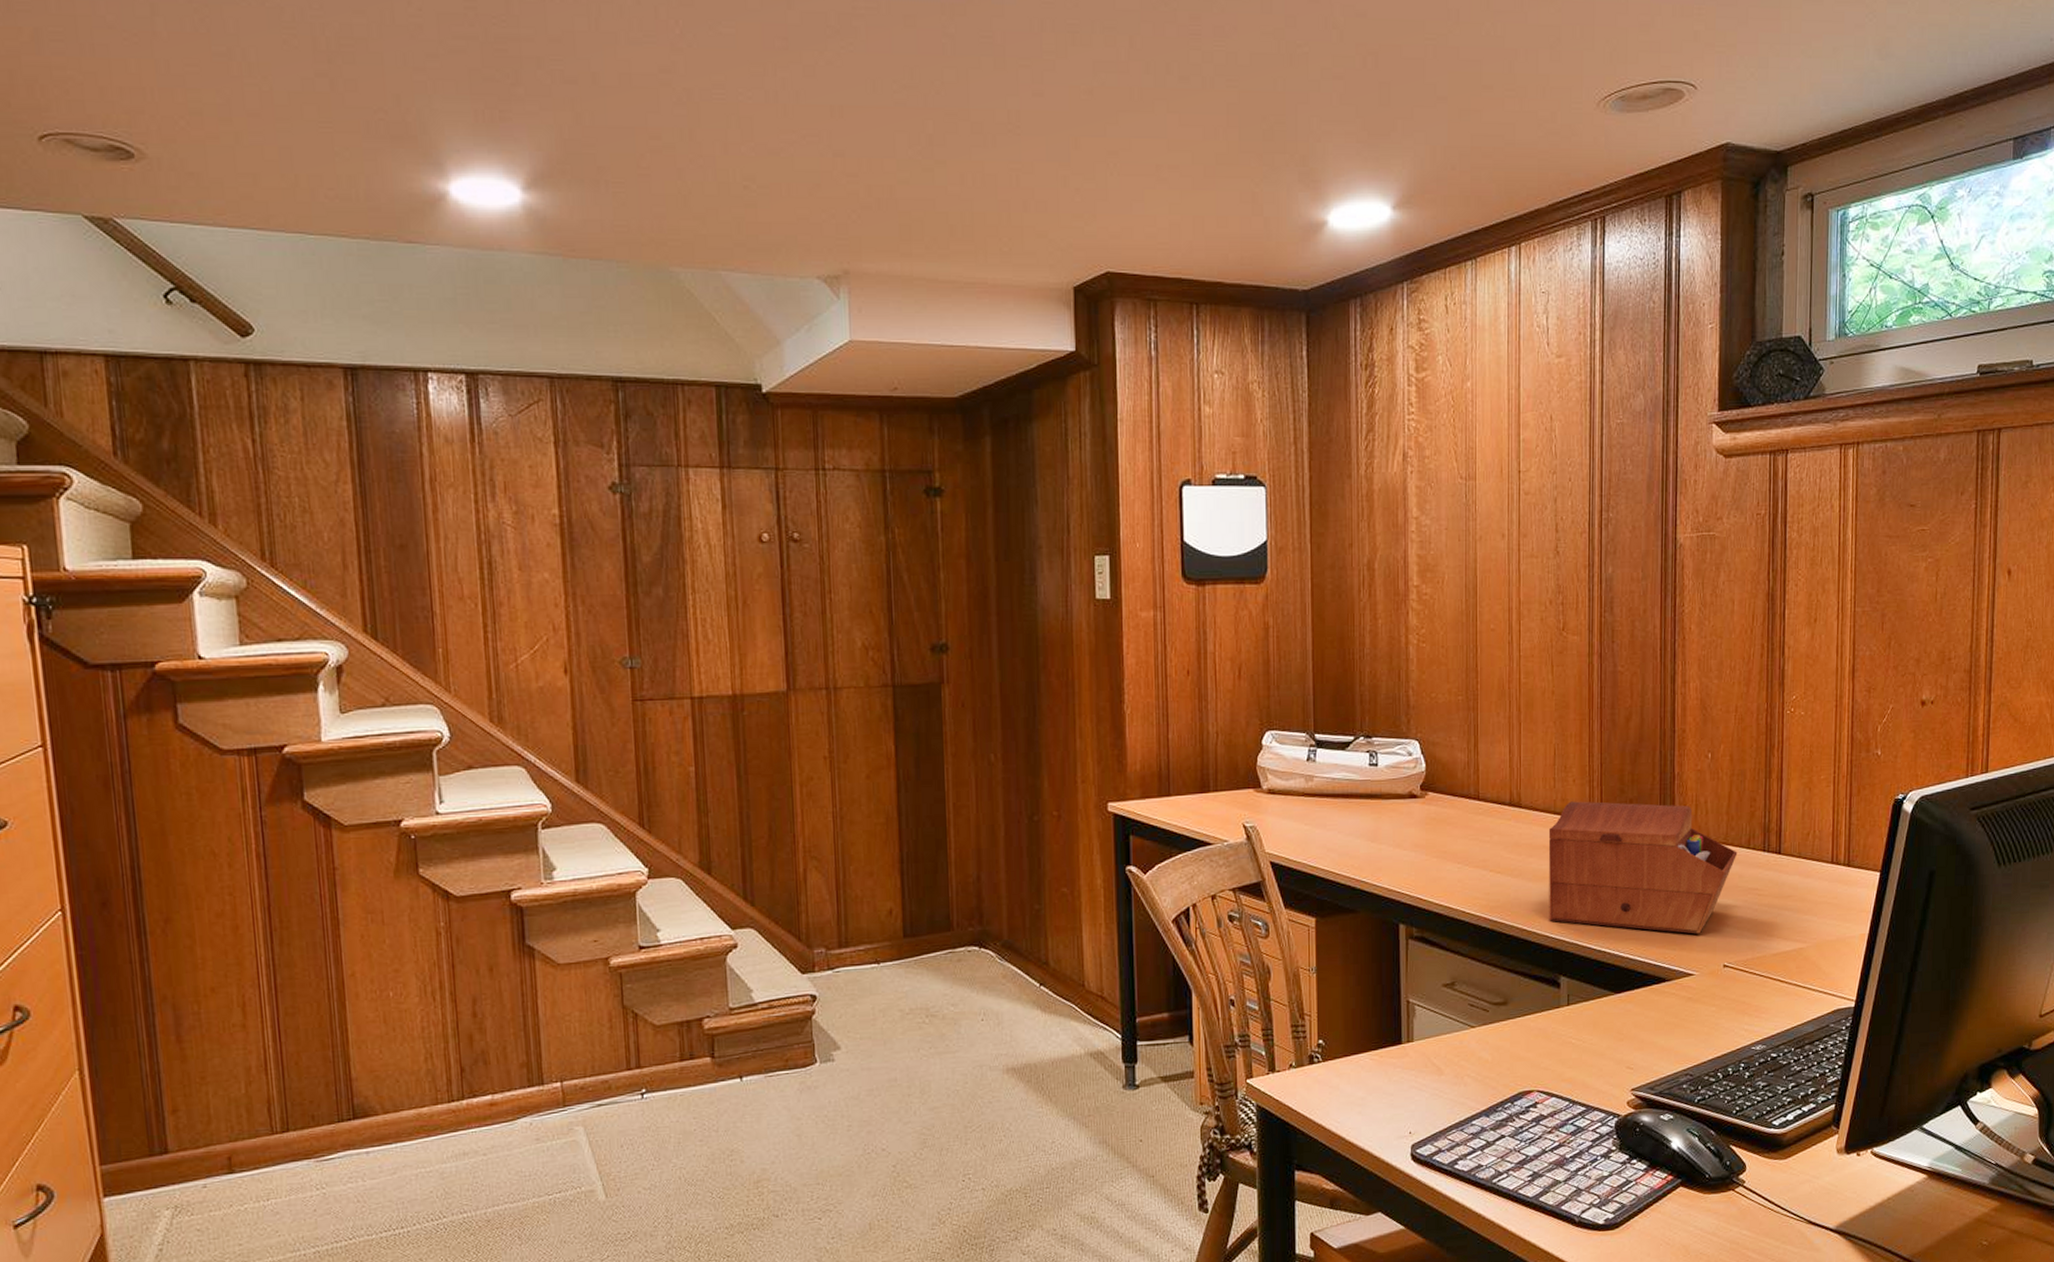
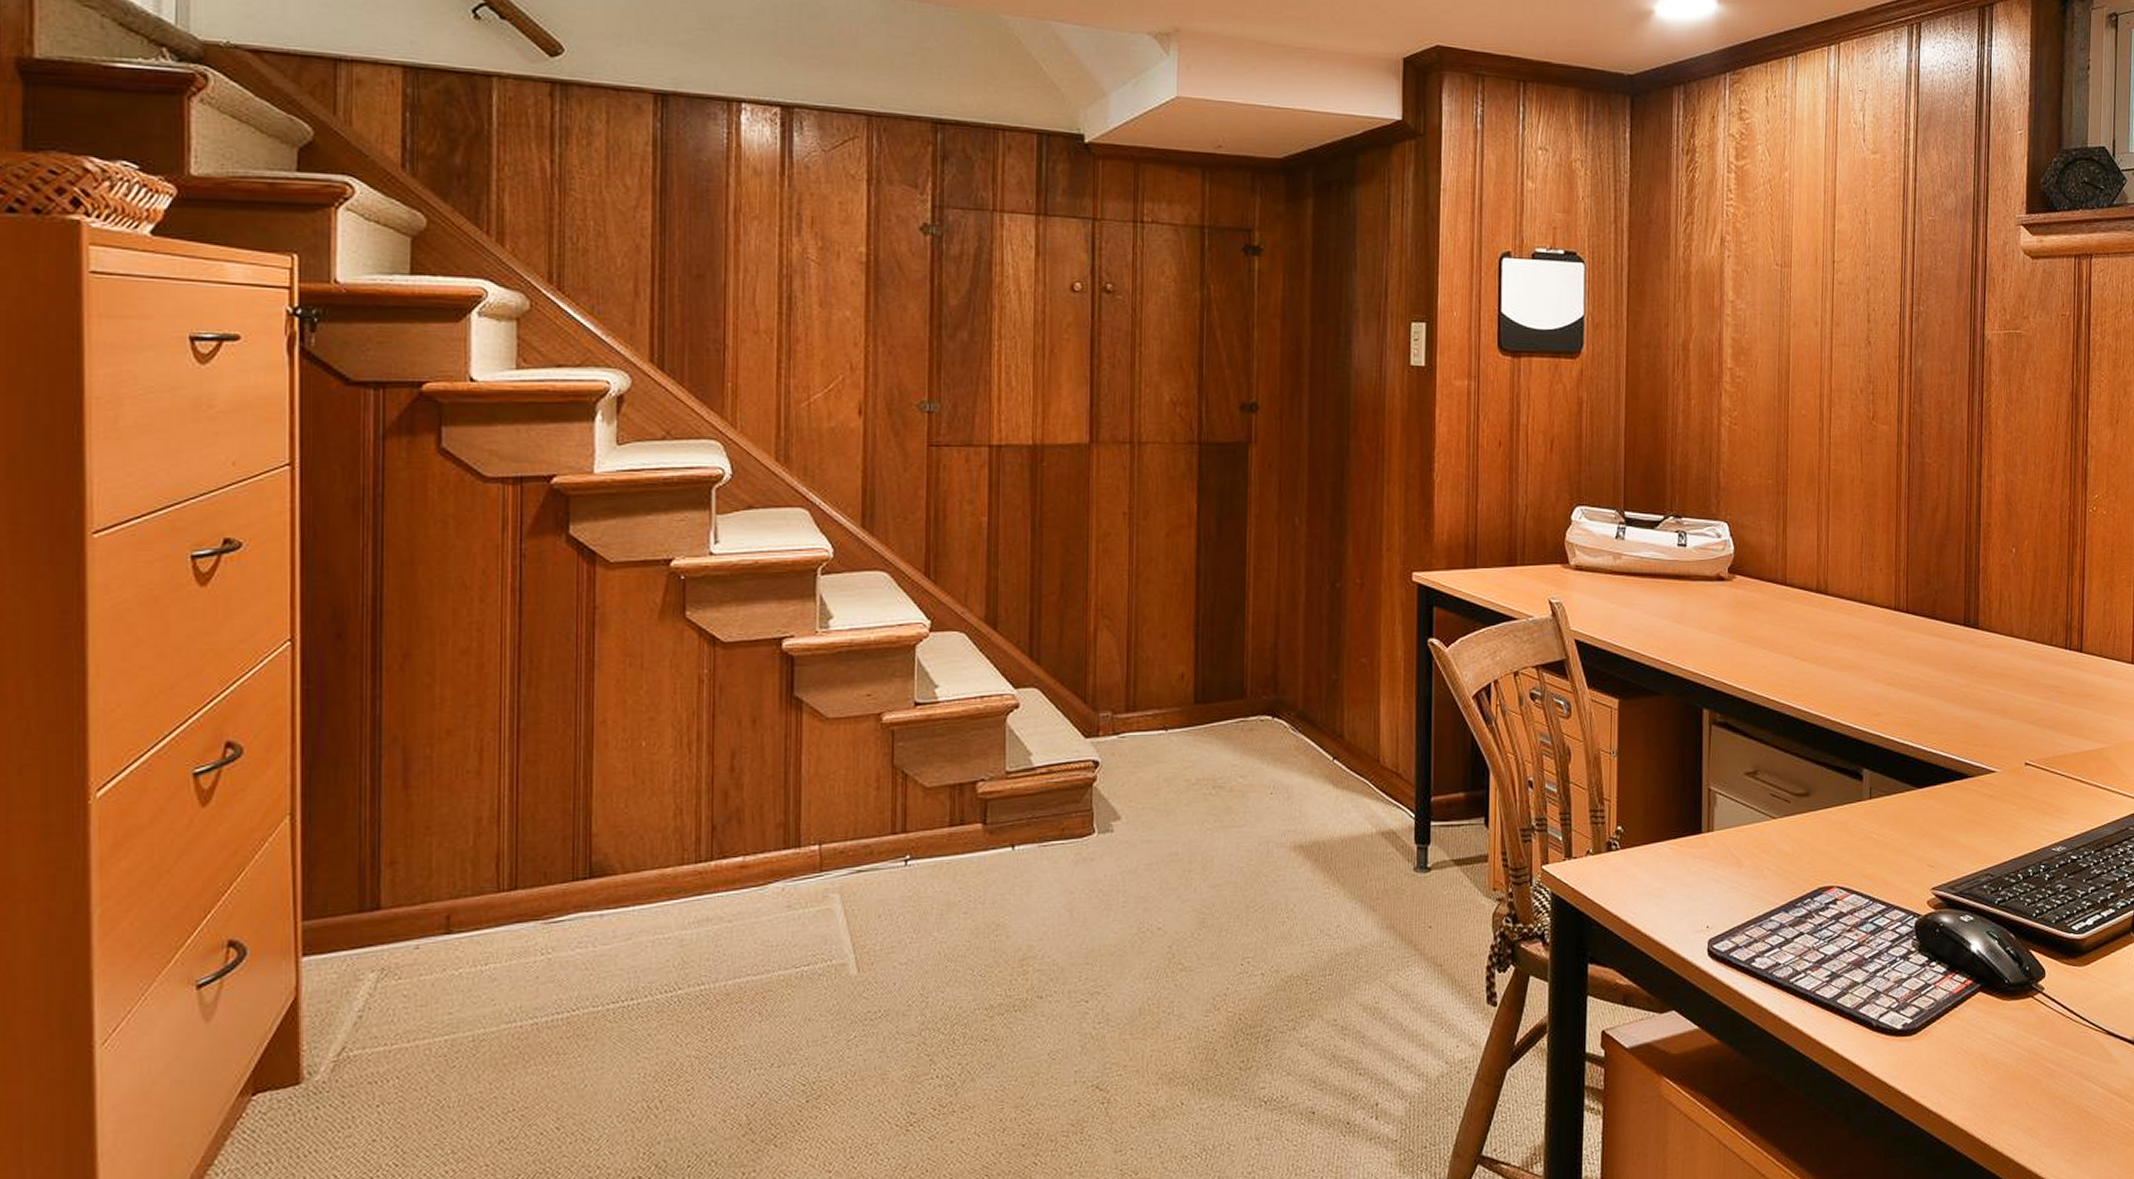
sewing box: present [1548,801,1738,934] -> none [1853,590,2040,731]

